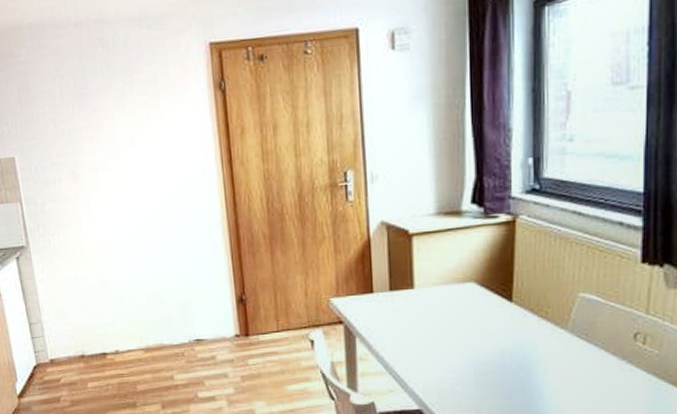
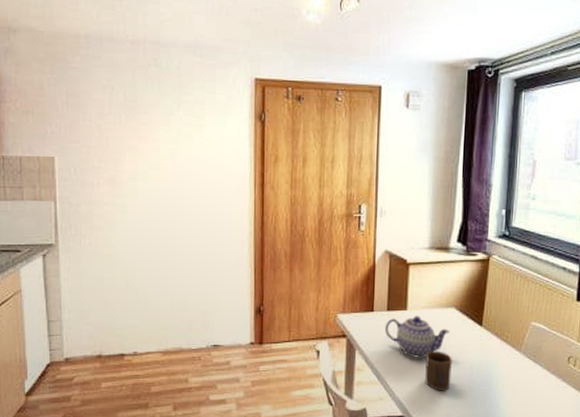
teapot: none [388,294,470,343] -> present [384,316,450,358]
cup: none [442,333,477,380] -> present [425,350,452,391]

